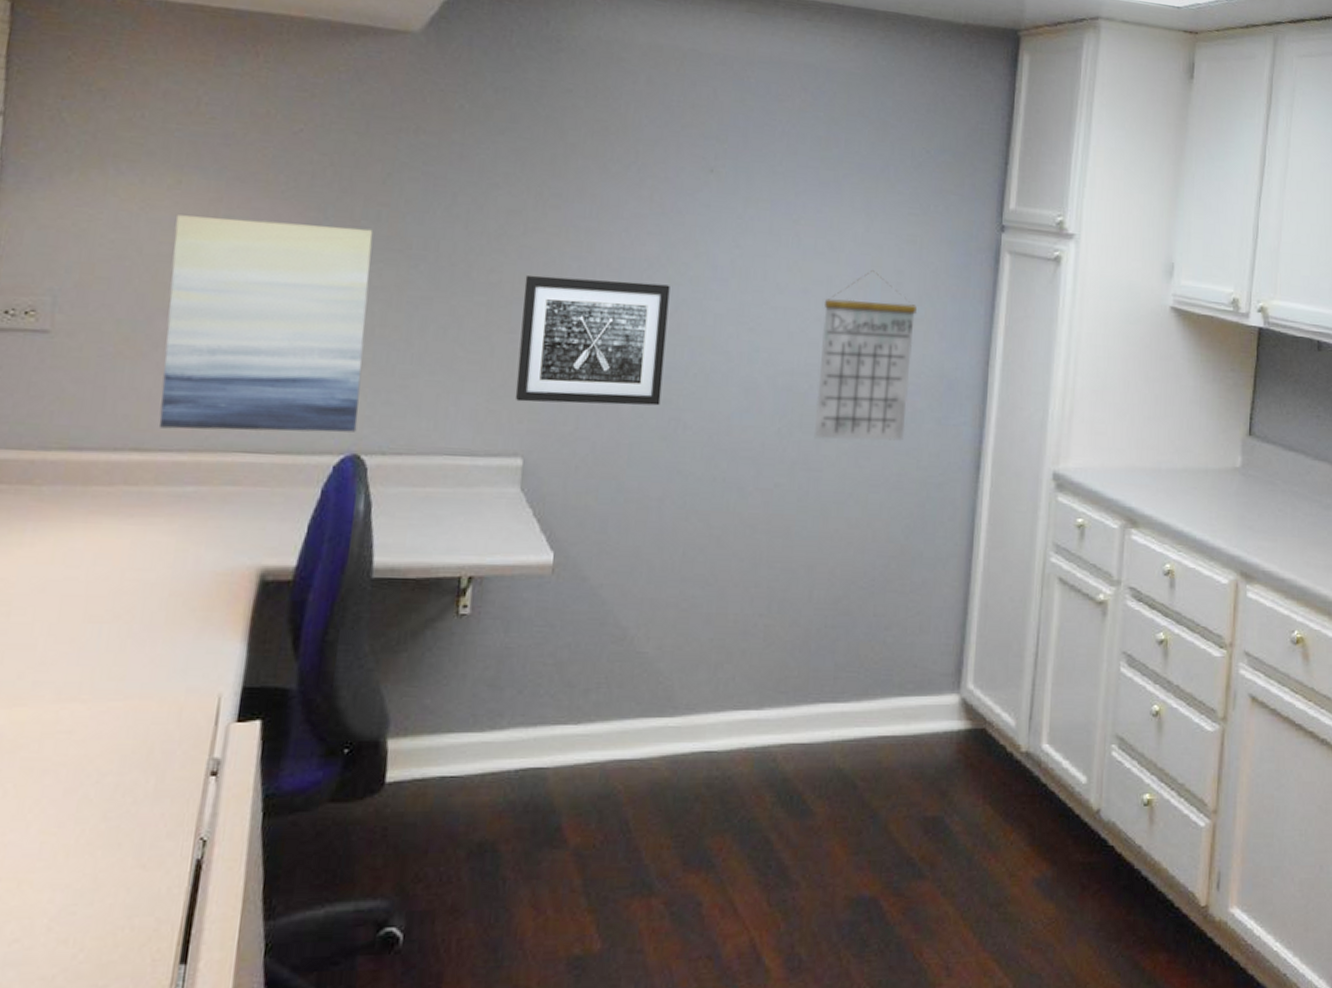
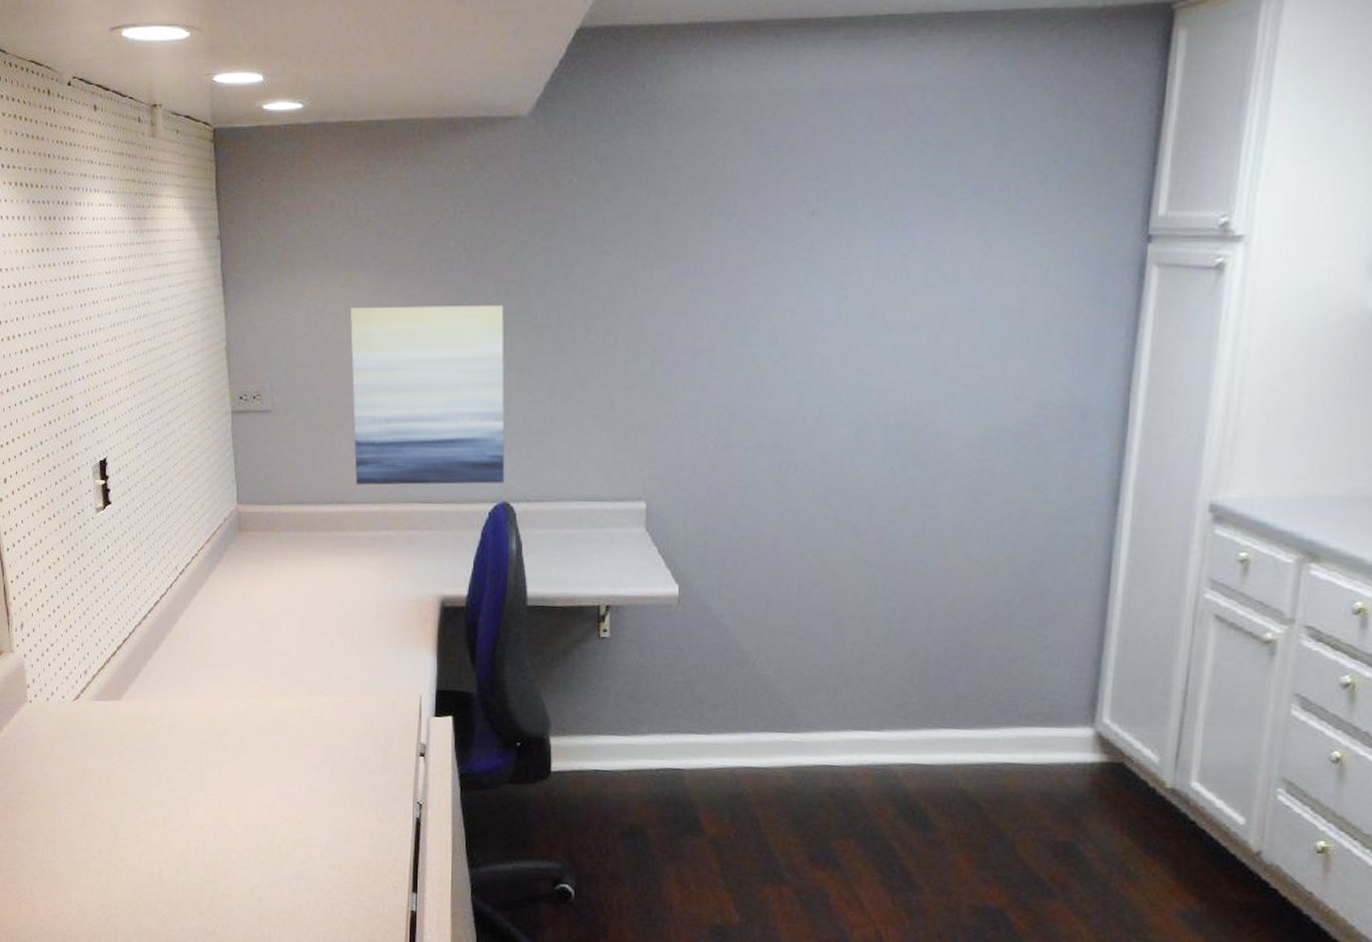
wall art: present [515,275,670,406] -> none [635,332,776,451]
calendar: present [815,270,917,442] -> none [929,299,1043,477]

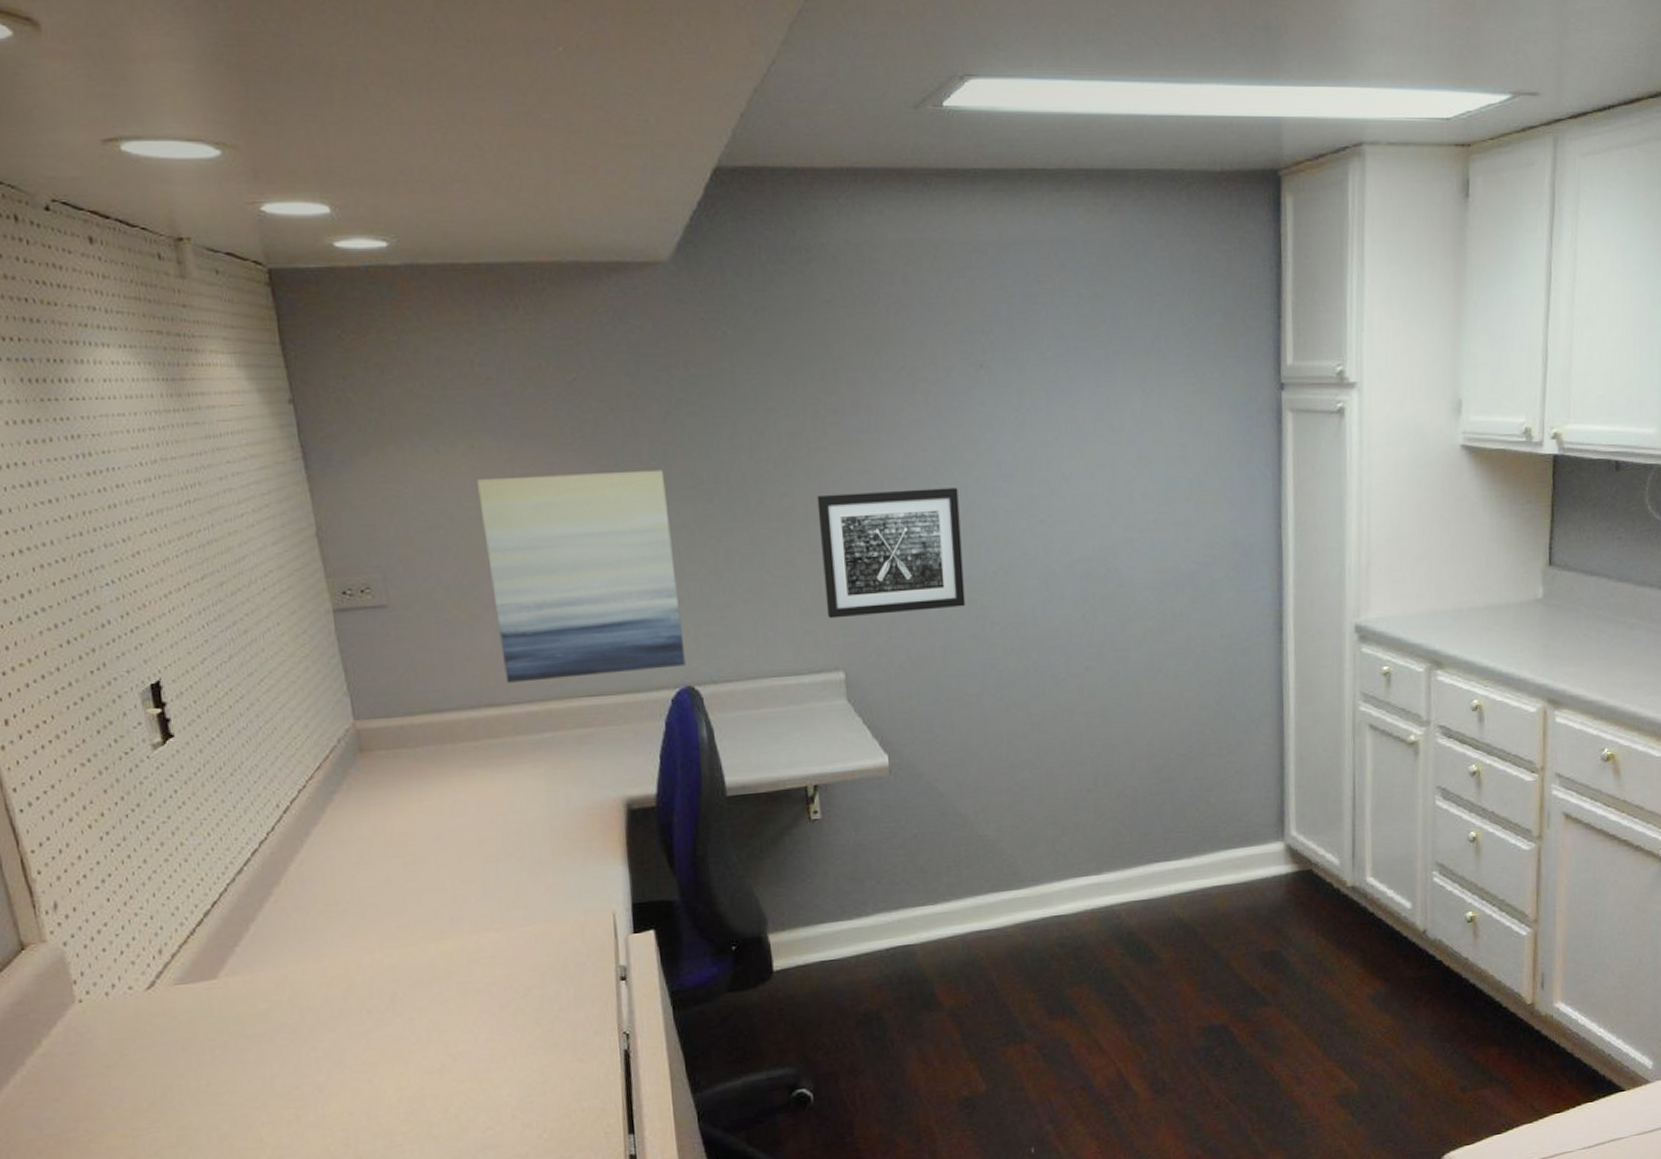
wall art: none [635,332,776,451] -> present [817,487,966,619]

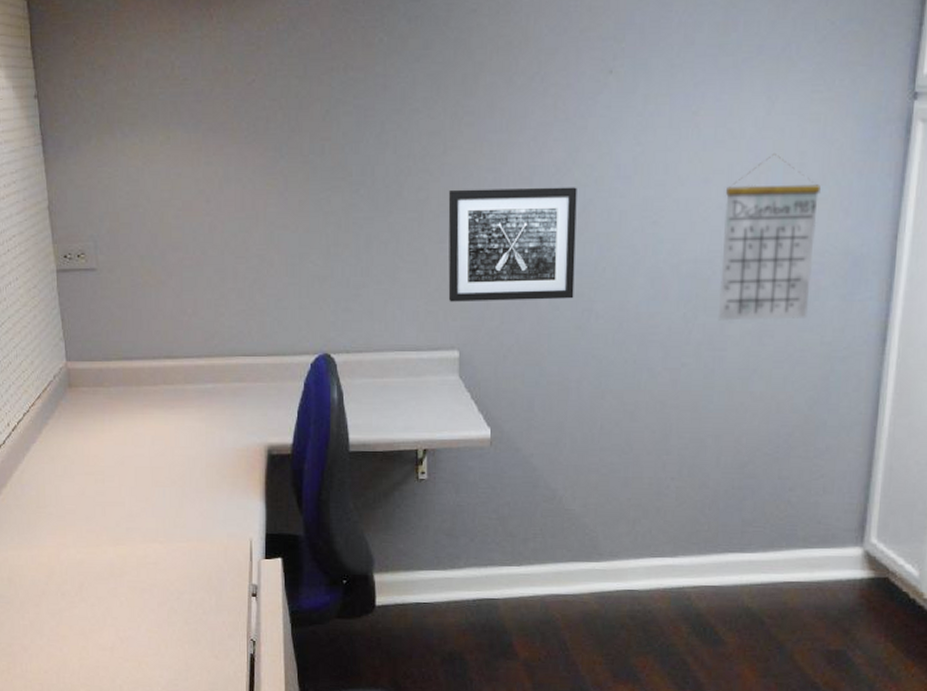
wall art: present [477,469,686,683] -> none [171,162,325,340]
calendar: none [1112,447,1206,620] -> present [718,154,820,321]

